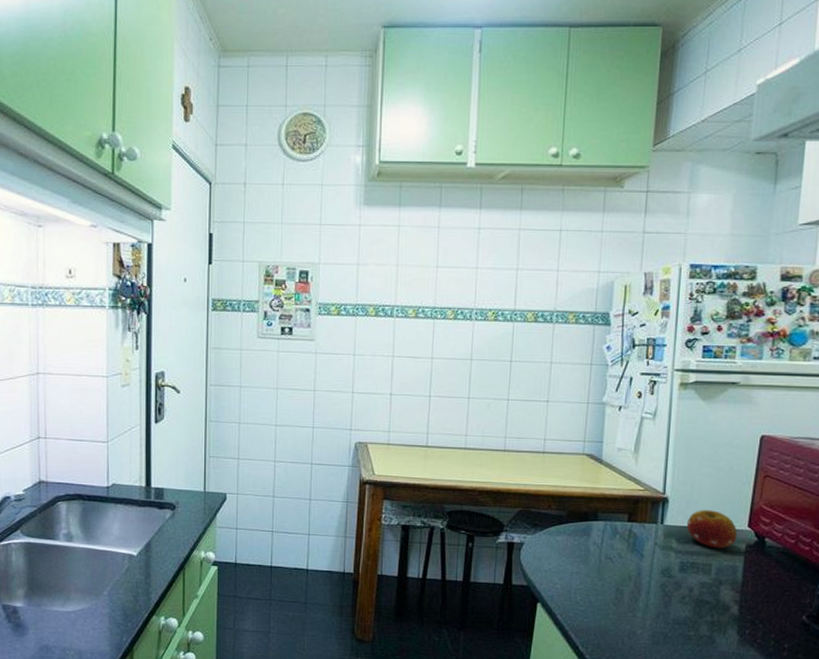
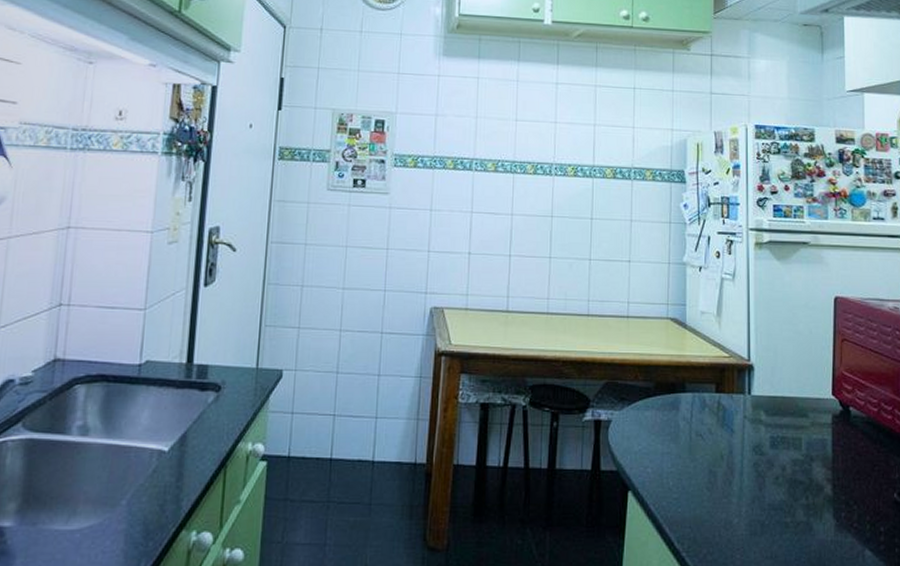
fruit: present [686,510,738,549] -> none [773,377,823,420]

